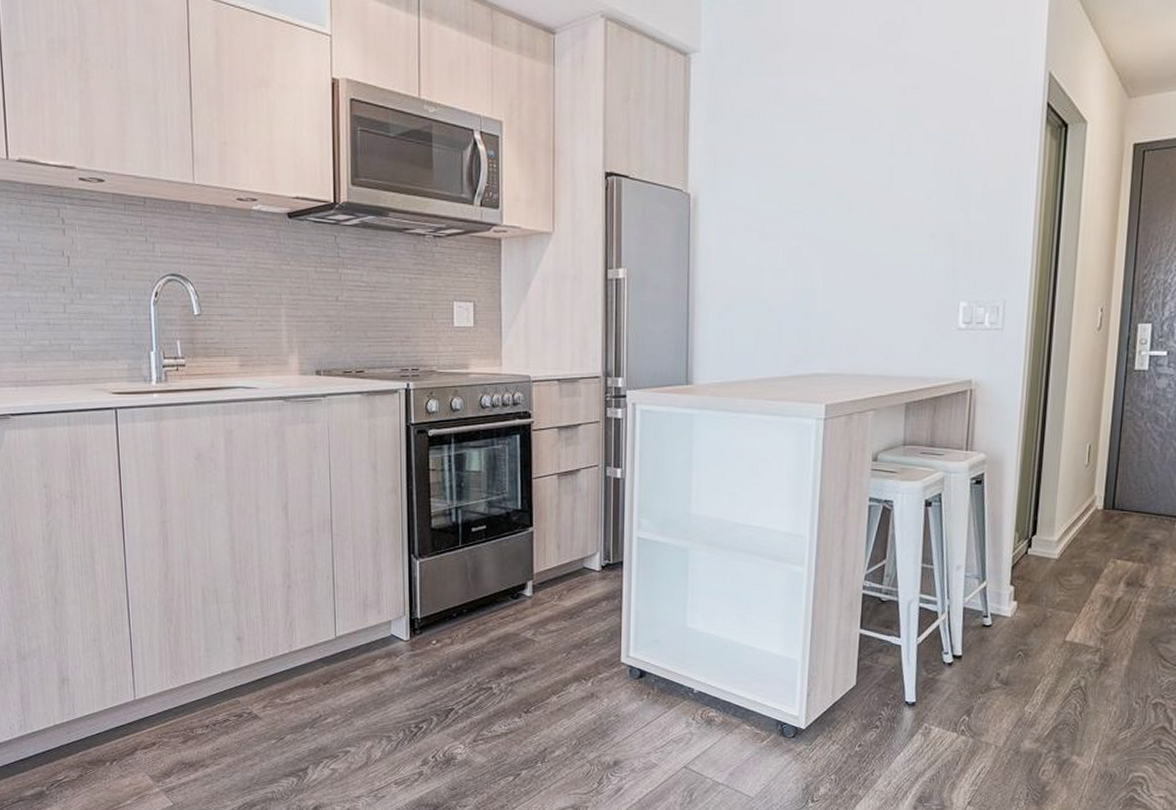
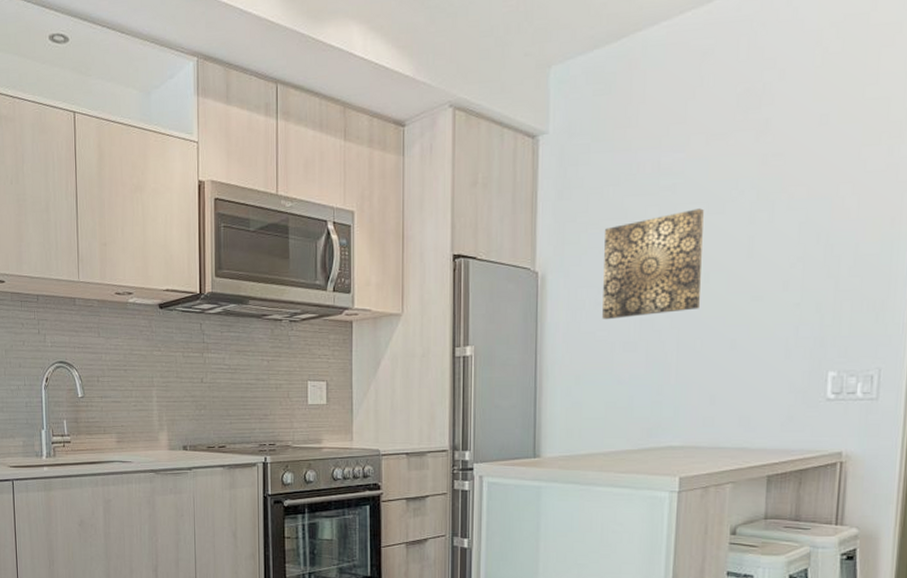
wall art: none [753,137,848,246] -> present [602,208,704,320]

